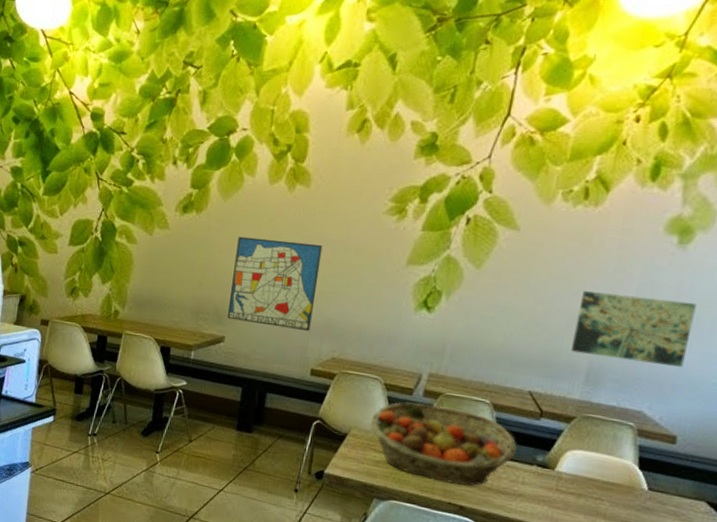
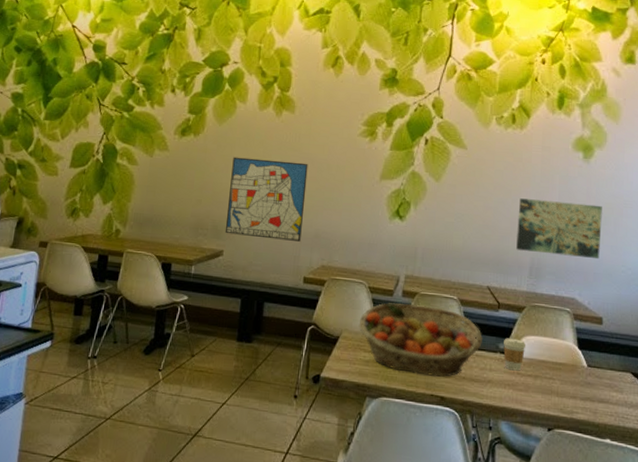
coffee cup: none [541,450,572,487] -> present [503,338,526,371]

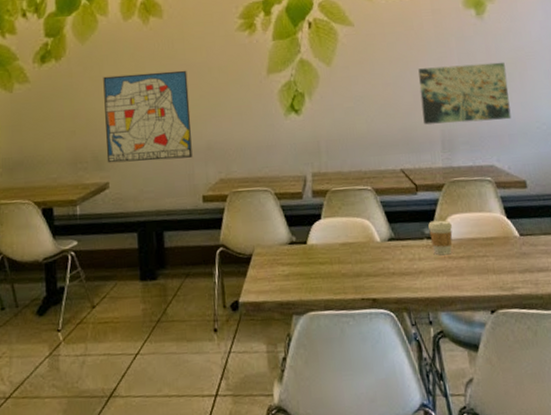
fruit basket: present [358,303,484,377] -> none [271,202,407,279]

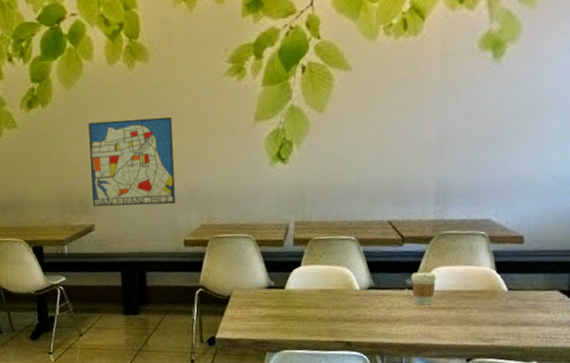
wall art: present [418,62,512,125] -> none [418,110,519,176]

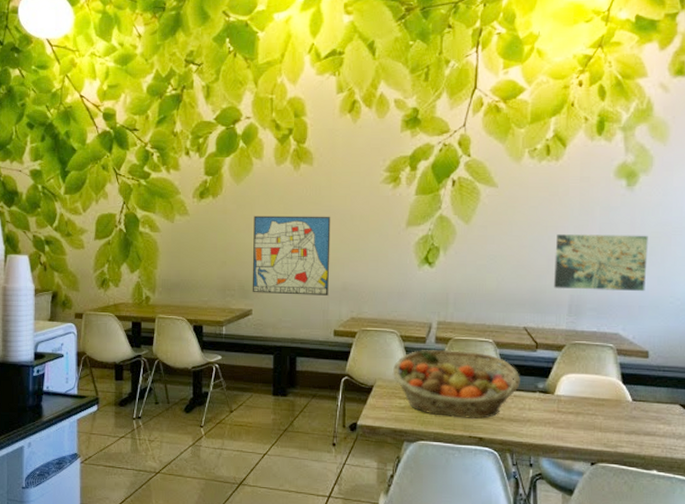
fruit basket: none [249,251,388,323] -> present [392,349,522,419]
coffee cup: present [411,272,437,306] -> none [543,377,567,409]
wall art: none [418,110,519,176] -> present [554,234,648,292]

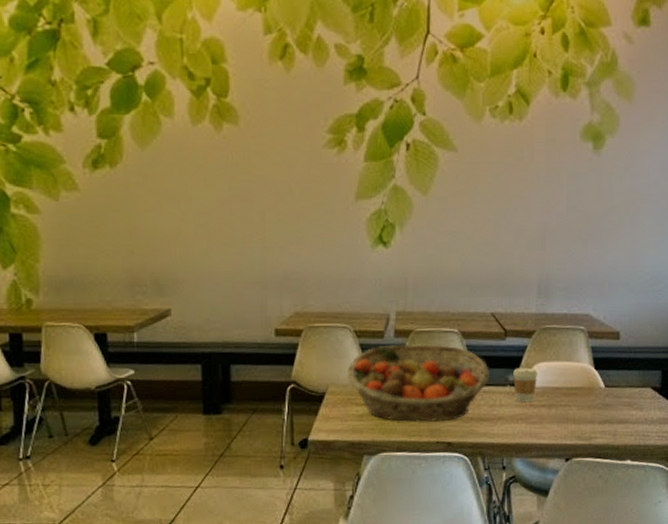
wall art: present [252,215,331,295] -> none [166,188,266,288]
coffee cup: none [543,377,567,409] -> present [513,367,538,403]
wall art: present [554,234,648,292] -> none [521,204,616,267]

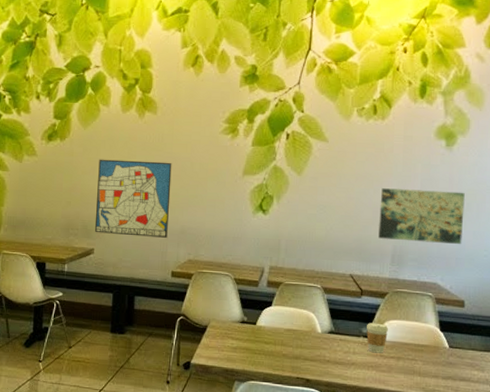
wall art: none [166,188,266,288] -> present [94,159,172,238]
fruit basket: present [346,343,491,422] -> none [225,293,347,361]
wall art: none [521,204,616,267] -> present [378,188,465,245]

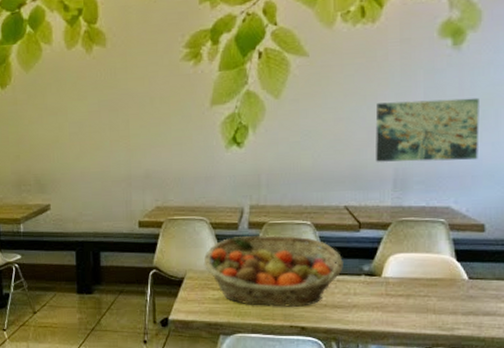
wall art: present [94,159,172,238] -> none [46,100,131,187]
fruit basket: none [225,293,347,361] -> present [203,234,345,307]
coffee cup: present [366,322,389,353] -> none [368,258,395,292]

